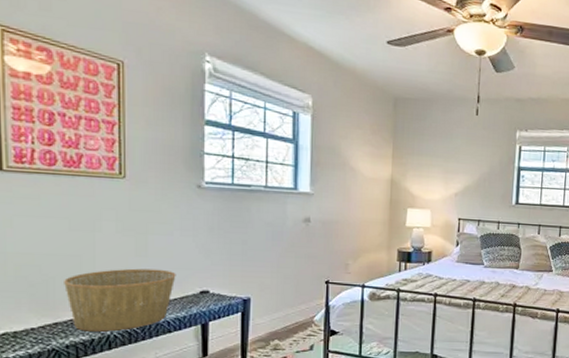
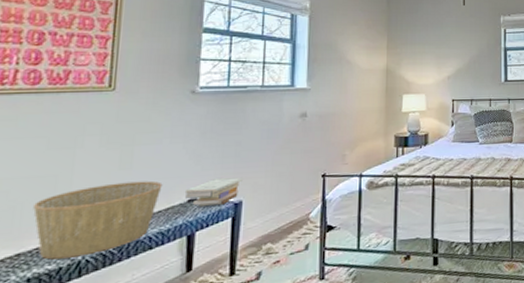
books: none [196,274,250,300] -> present [184,177,242,208]

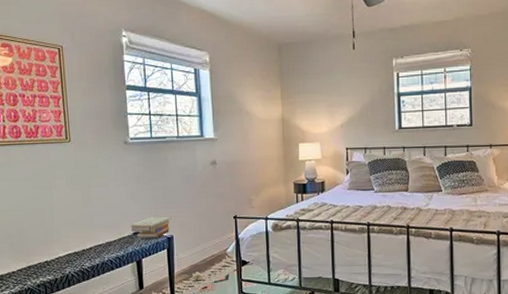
basket: present [33,180,163,260] -> none [33,216,114,272]

